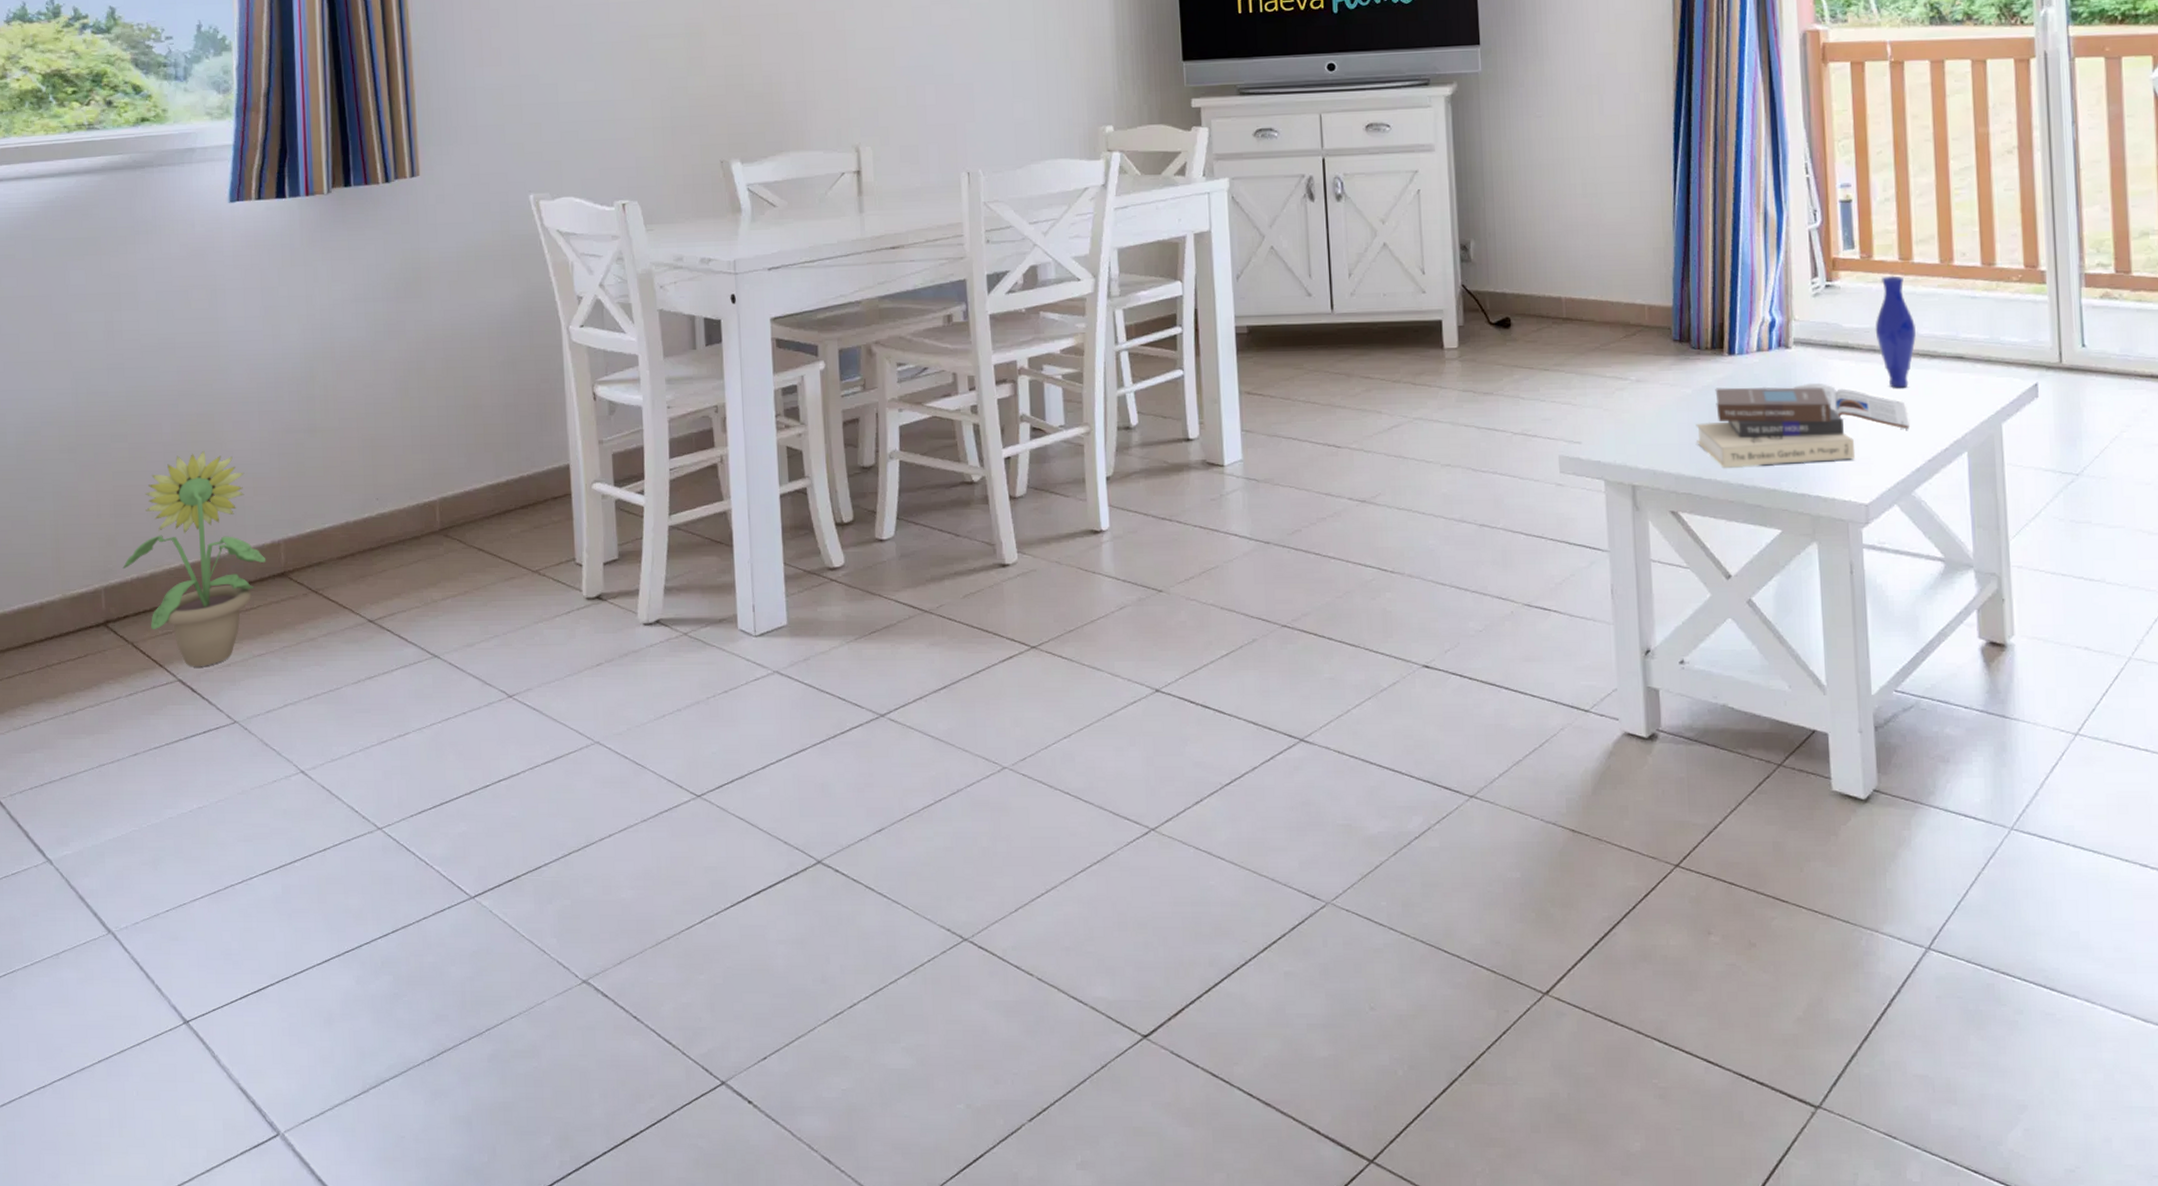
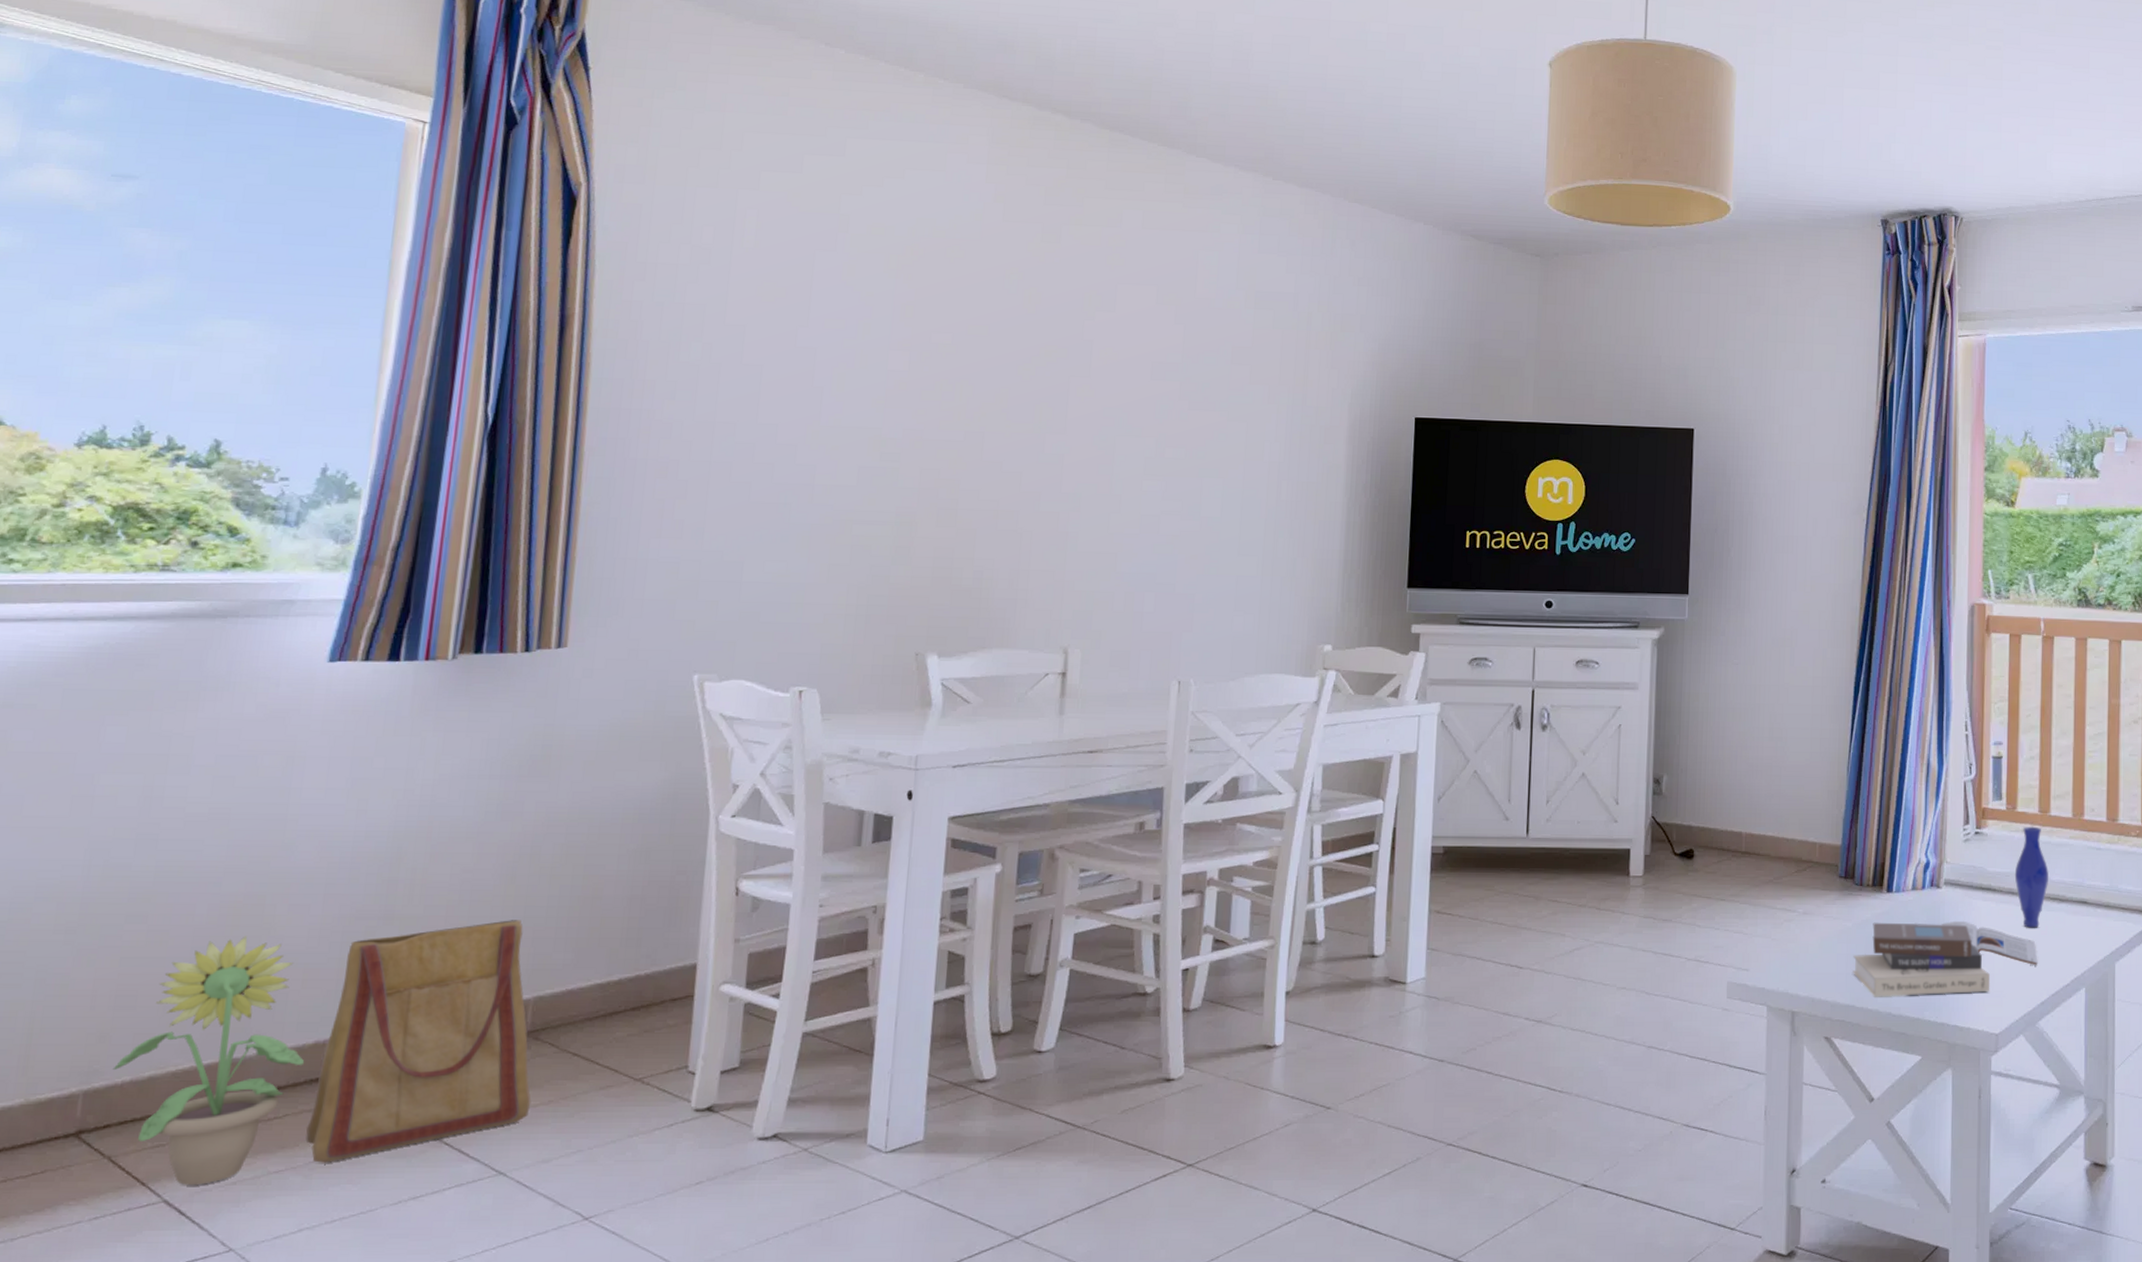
shopping bag: none [277,429,451,647] -> present [305,920,531,1163]

